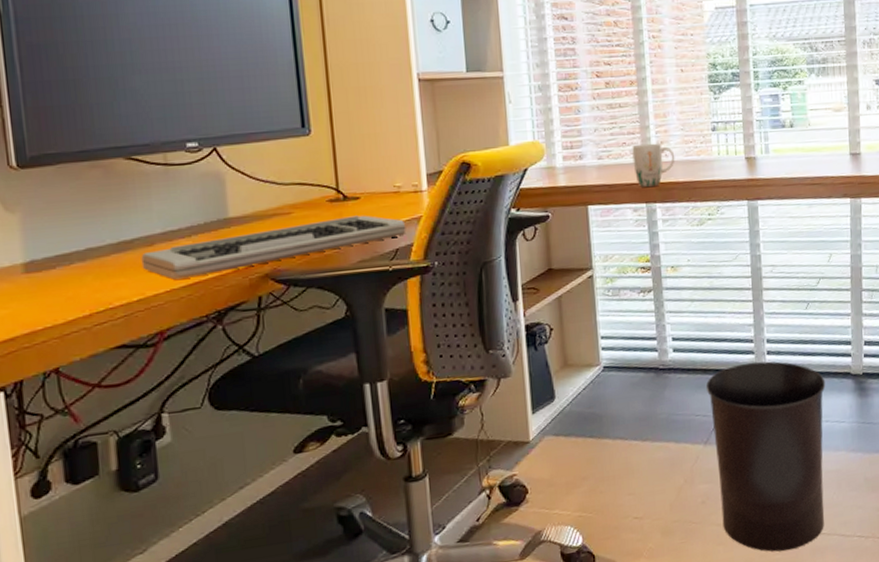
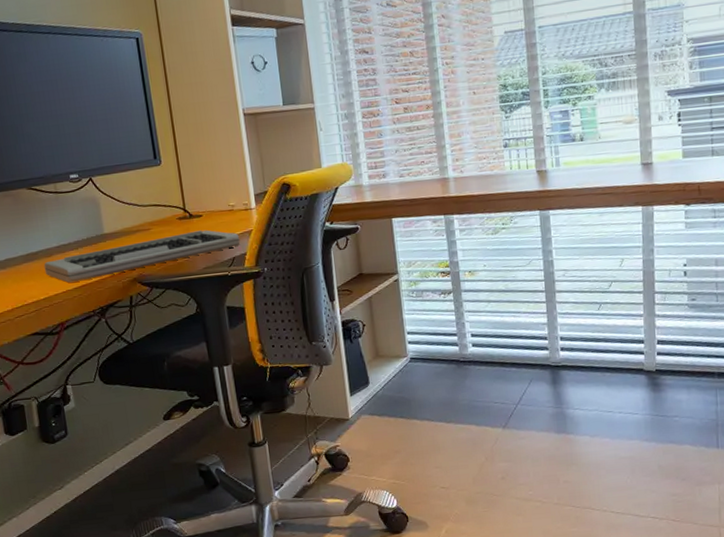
mug: present [632,143,675,187] -> none [430,160,470,201]
waste bin: present [705,361,826,552] -> none [503,357,619,525]

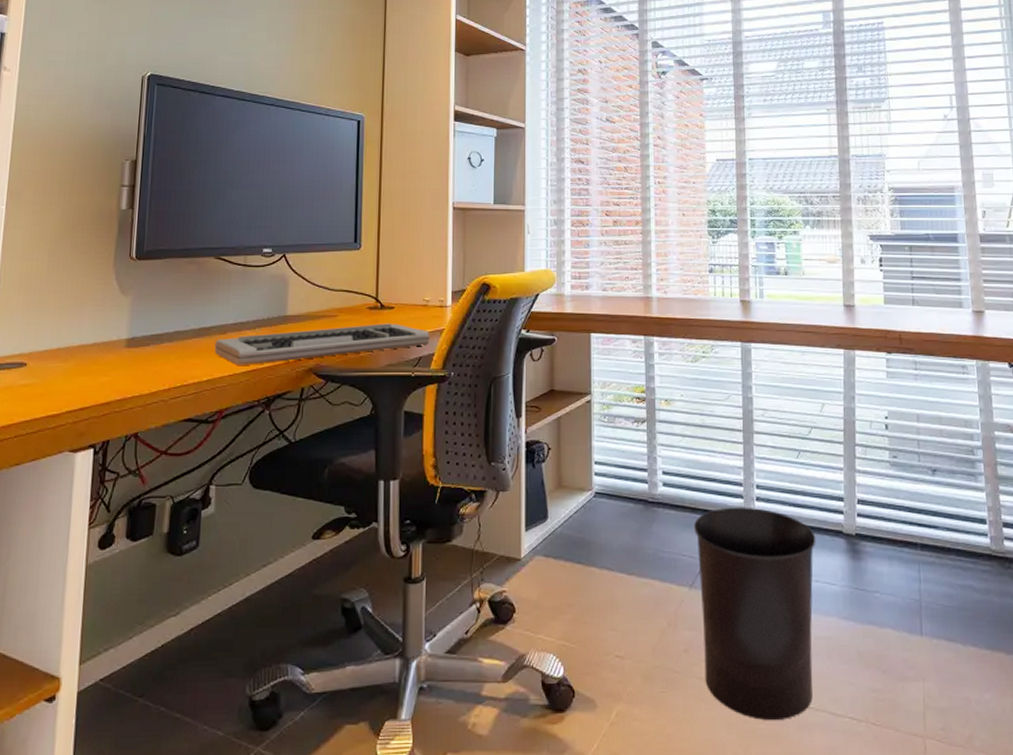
waste bin: none [503,357,619,525] -> present [693,507,816,720]

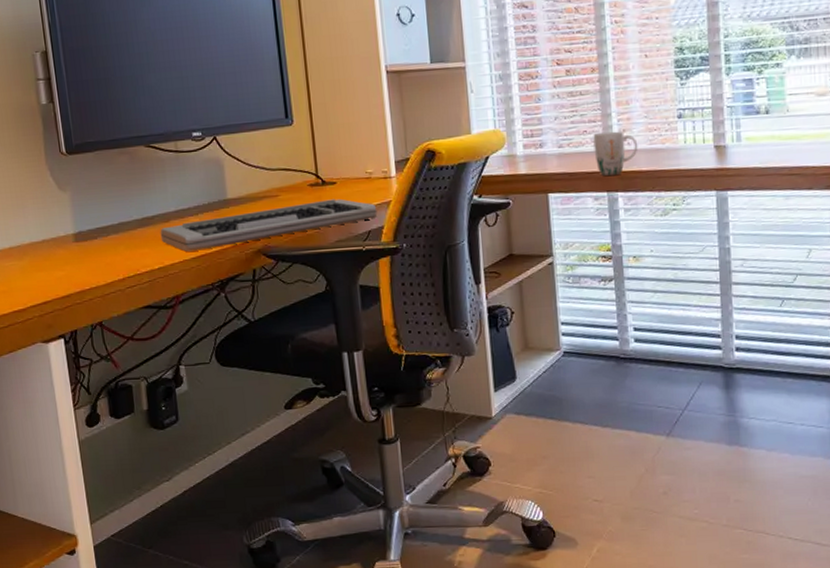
mug: none [634,280,674,320] -> present [593,131,638,176]
waste bin: present [693,507,816,720] -> none [668,358,802,551]

